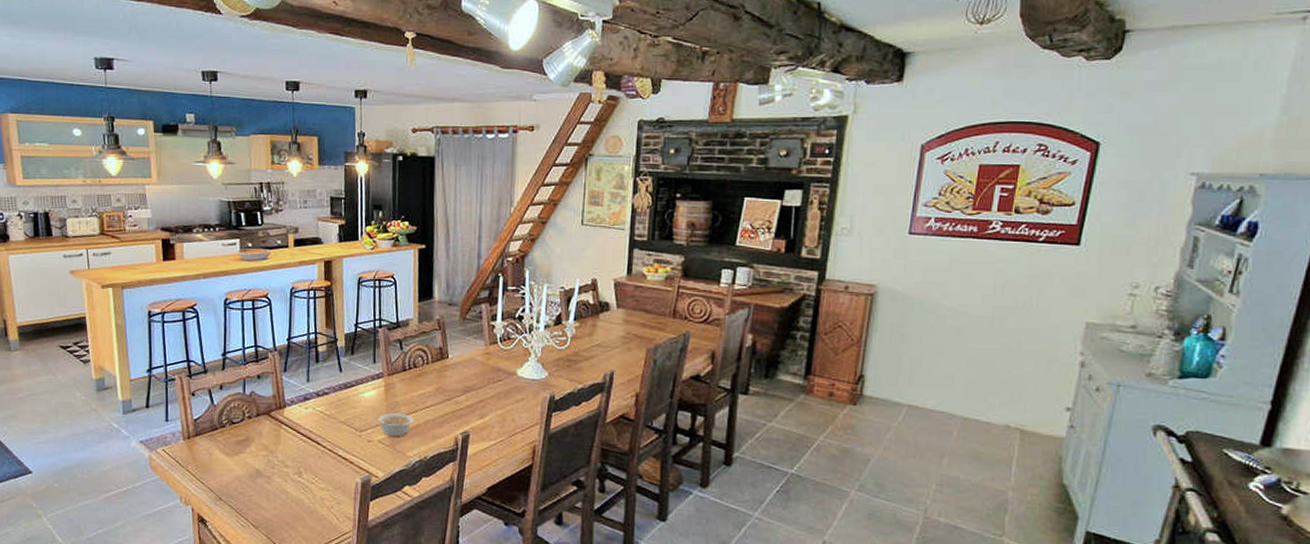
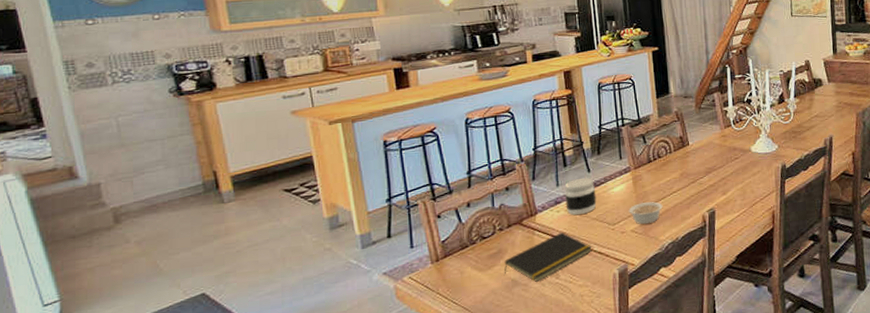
notepad: none [250,430,337,476] -> present [504,232,592,282]
jar: none [314,376,346,416] -> present [565,177,597,215]

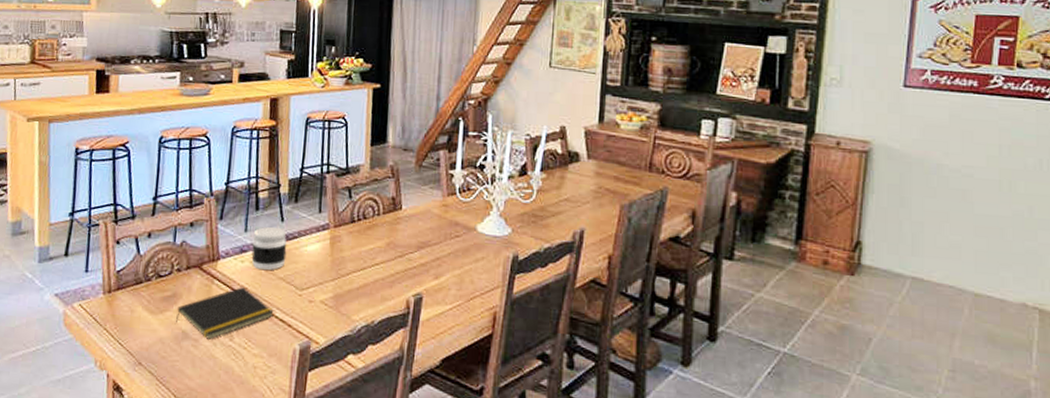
legume: present [628,201,663,225] -> none [320,269,361,297]

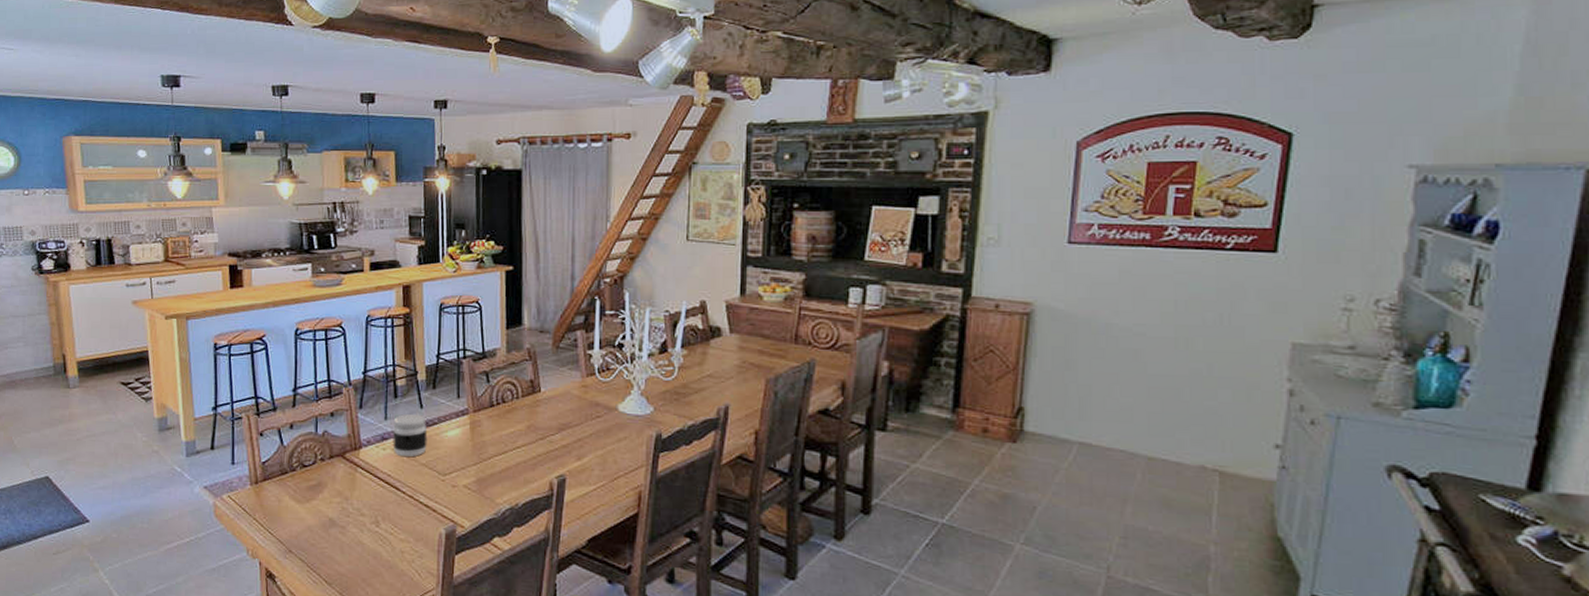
notepad: present [176,287,274,340] -> none [323,474,418,526]

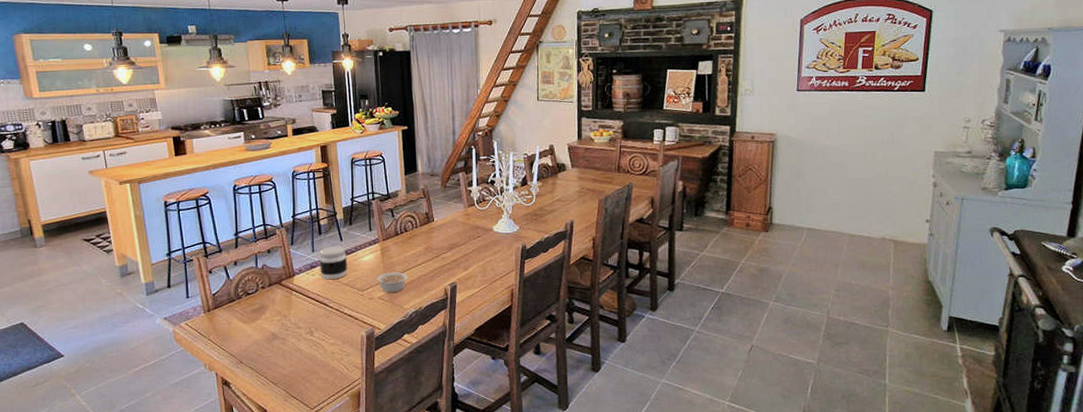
legume: none [462,454,503,481] -> present [376,272,408,293]

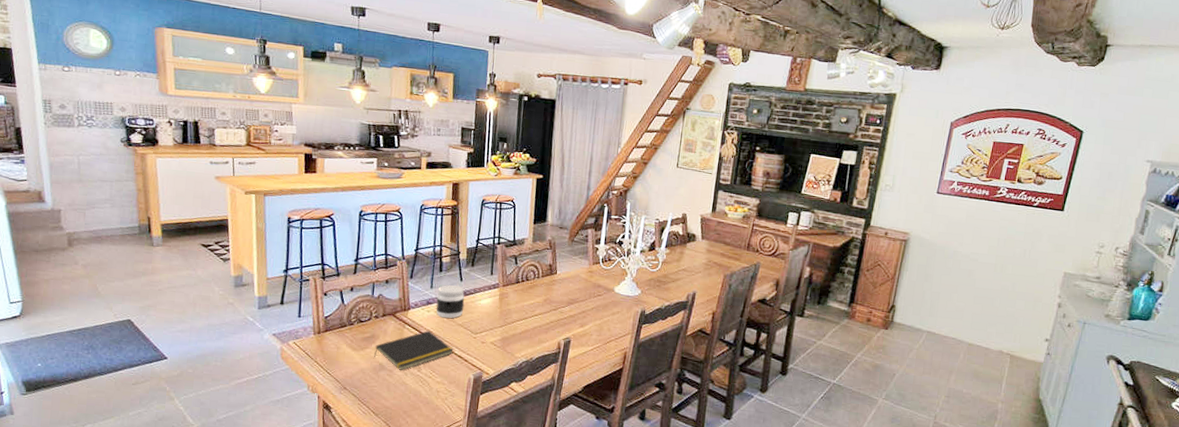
notepad: none [266,294,343,337] -> present [374,331,454,370]
legume: present [376,272,408,293] -> none [491,319,523,340]

